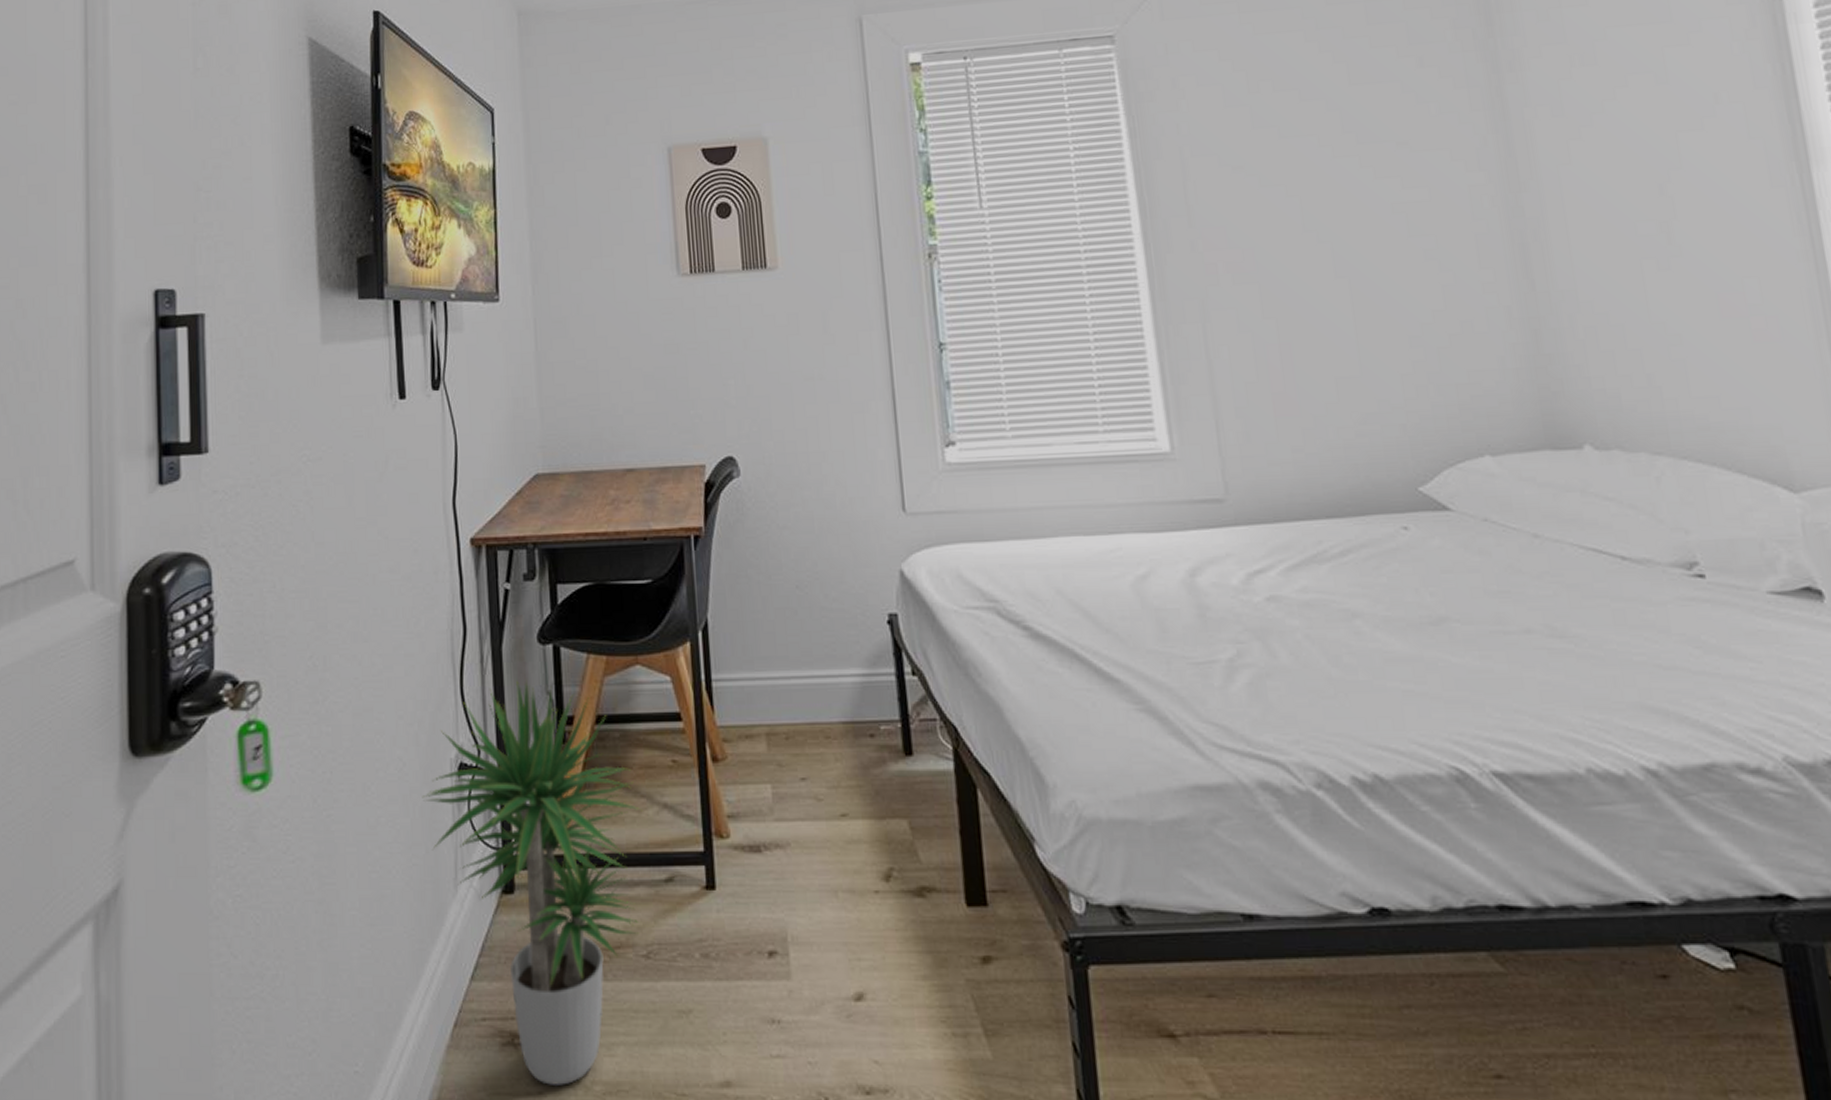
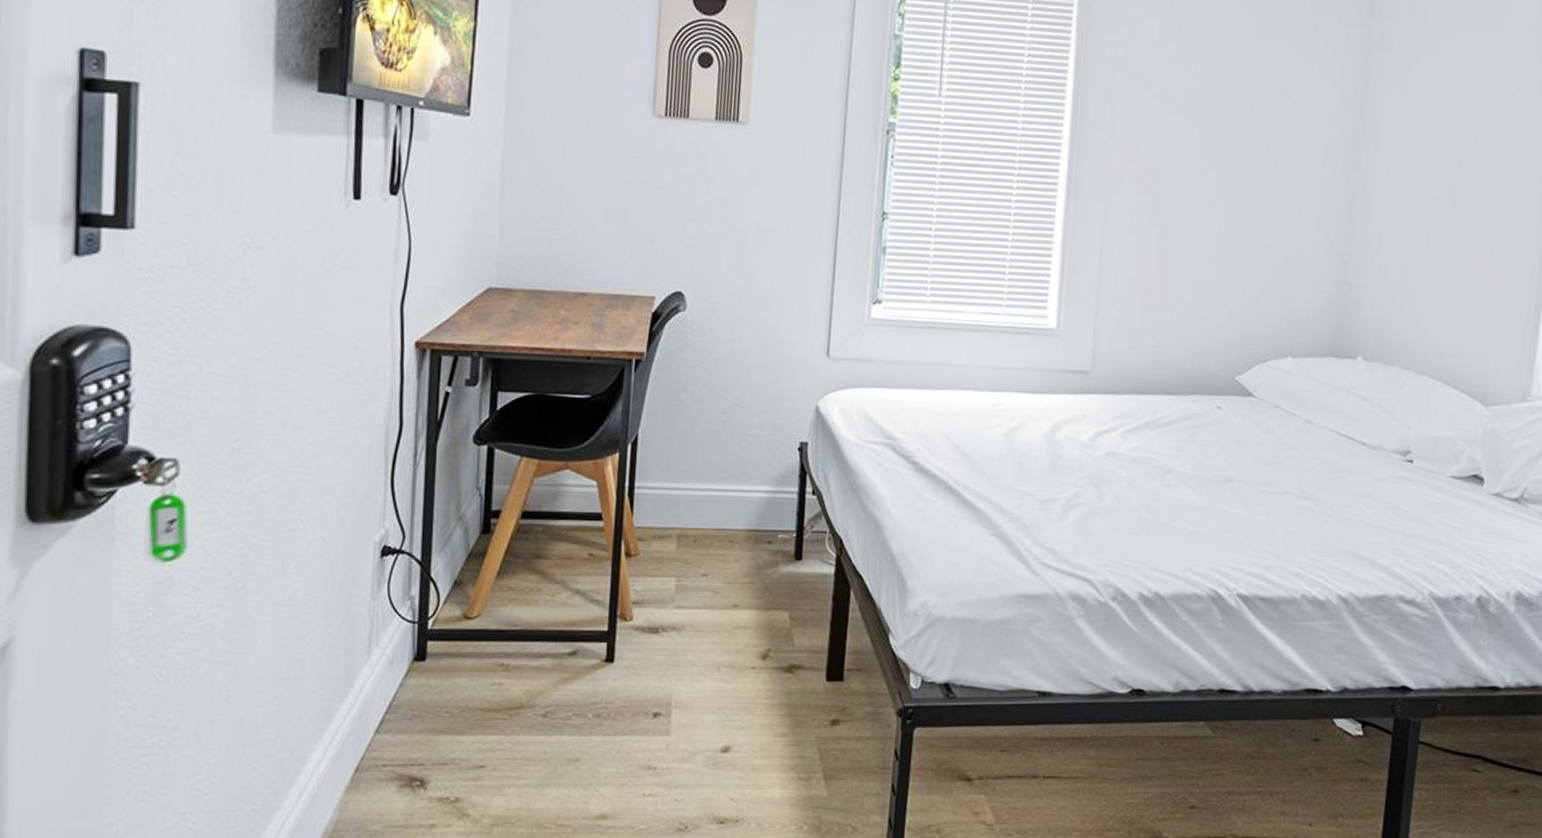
potted plant: present [422,680,643,1085] -> none [342,475,556,819]

